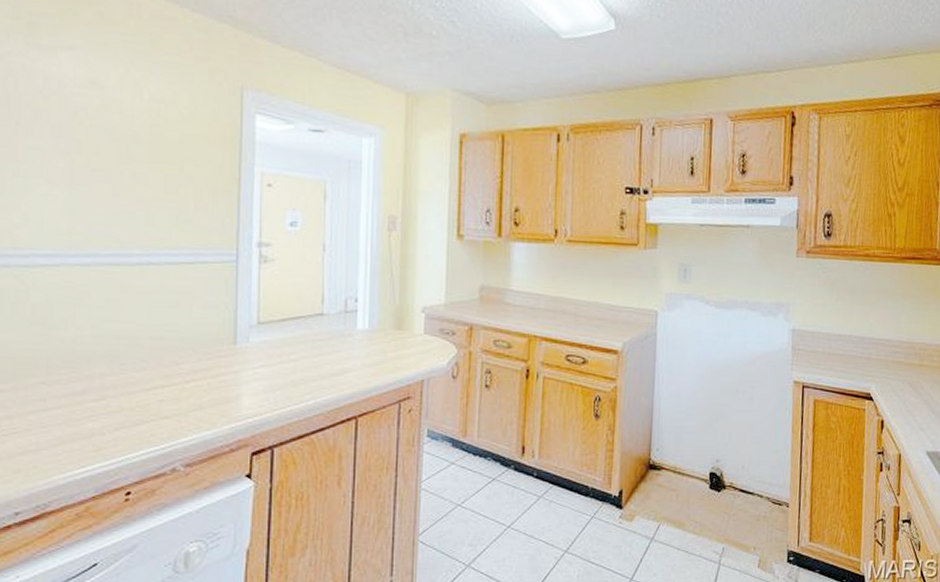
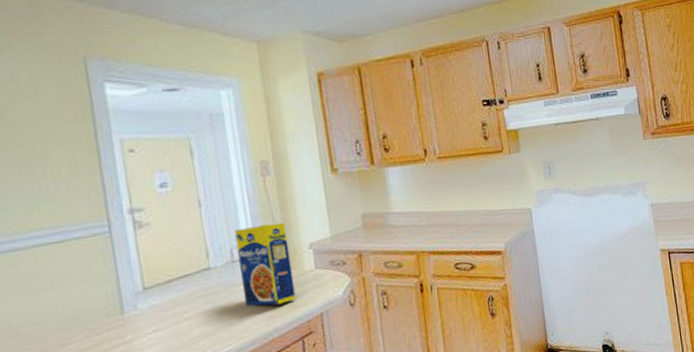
legume: none [351,279,403,363] -> present [235,222,296,306]

